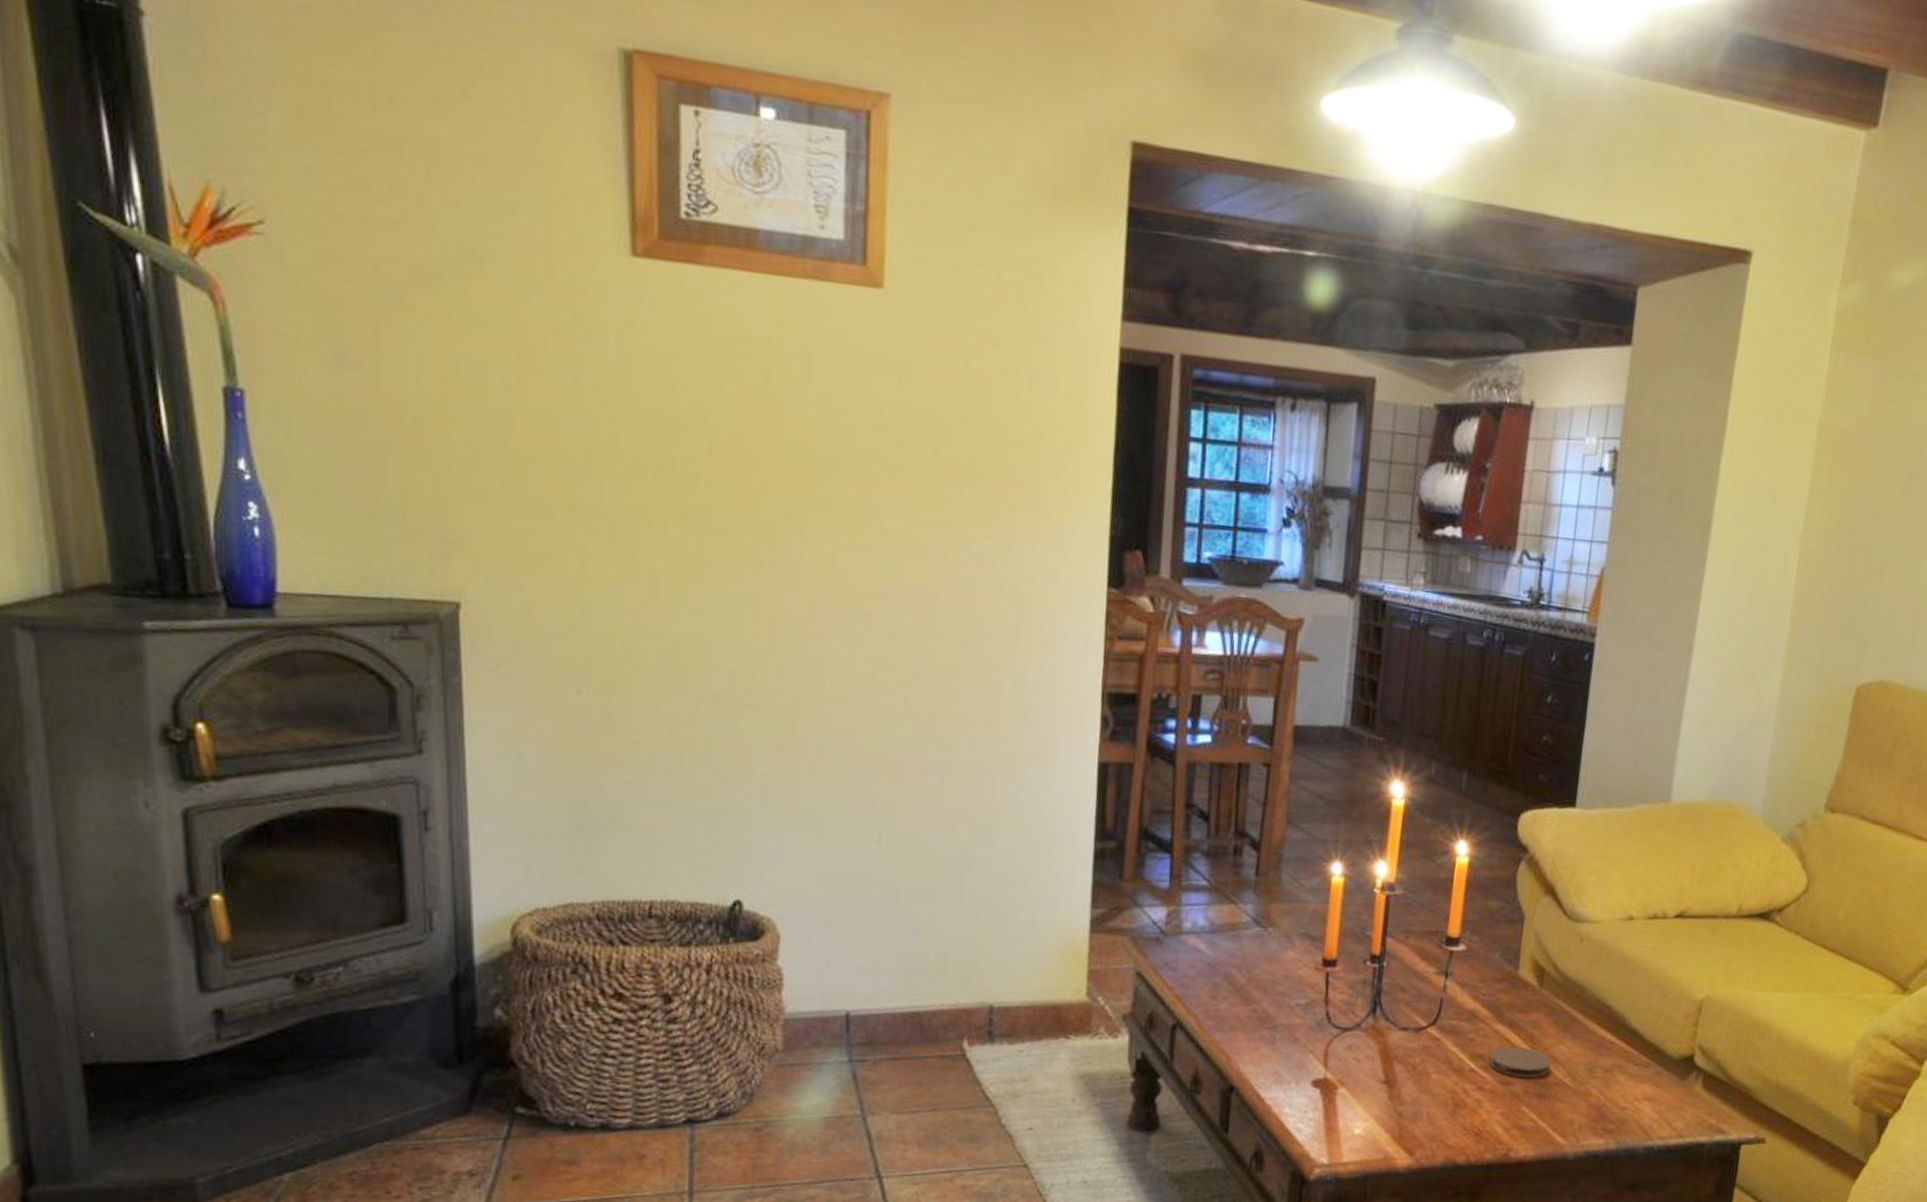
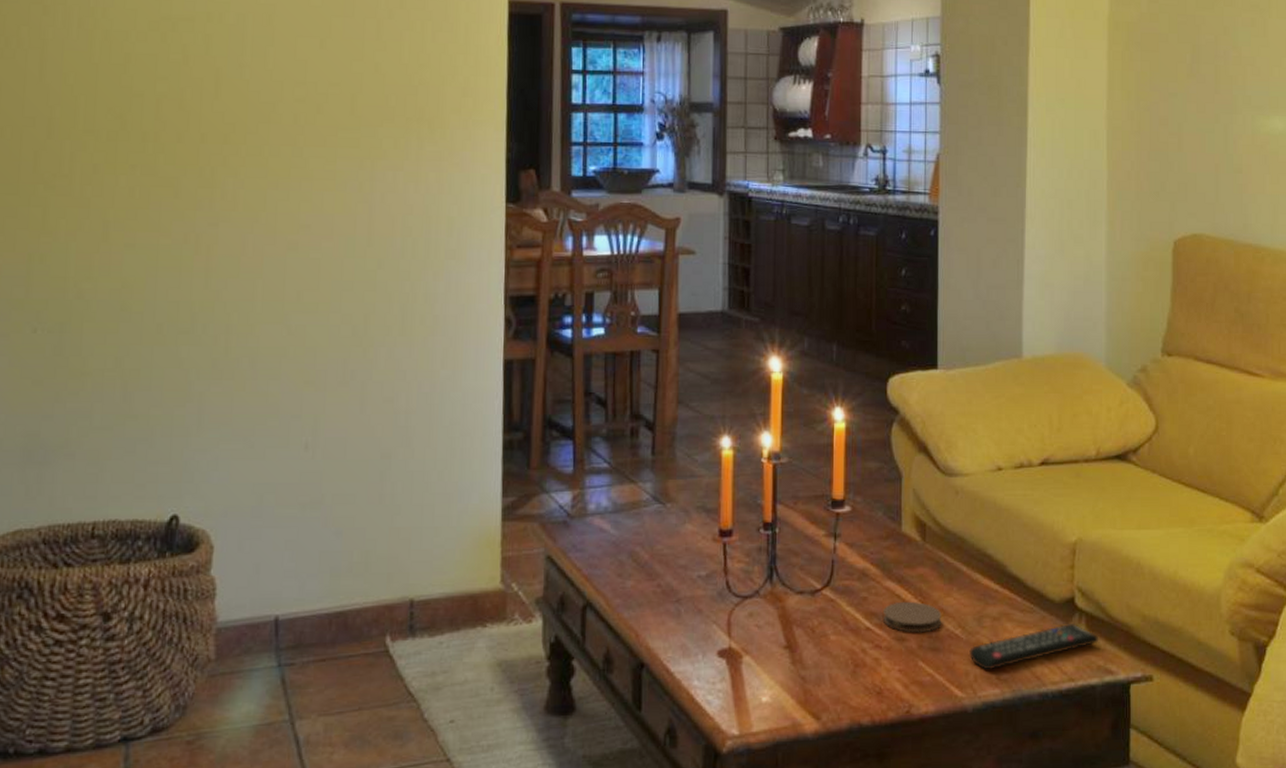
remote control: none [1576,1080,1715,1121] -> present [969,623,1099,670]

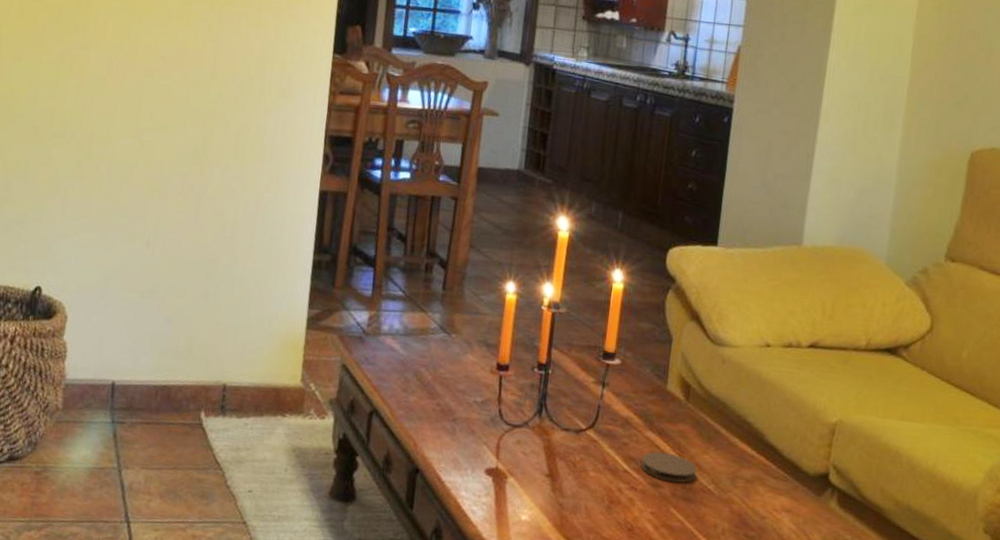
remote control: present [969,623,1099,670] -> none [720,496,849,527]

